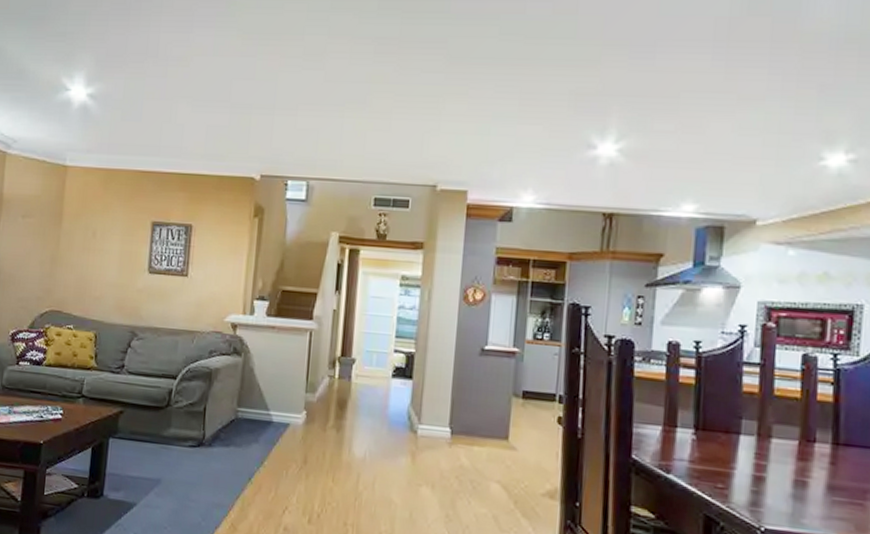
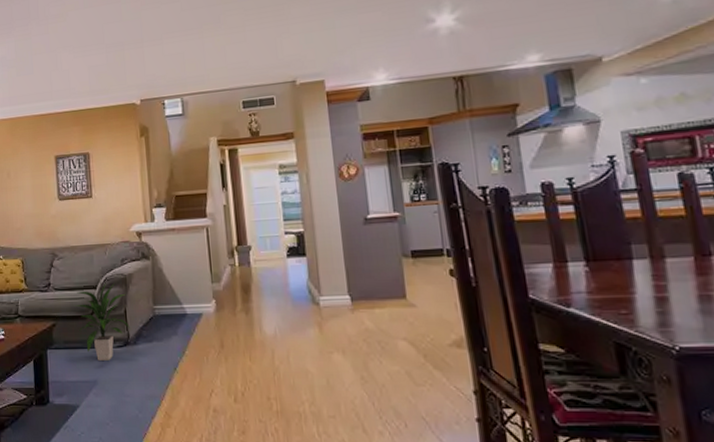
indoor plant: none [148,373,209,460] -> present [74,282,131,360]

